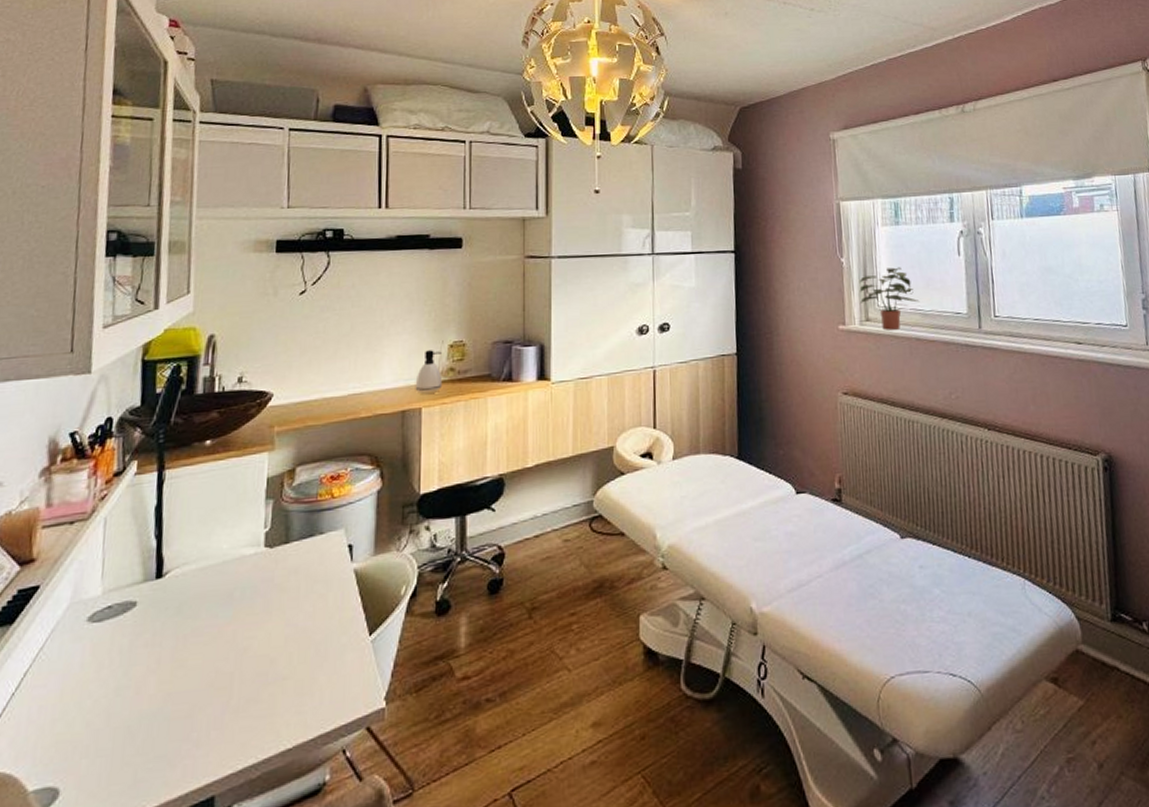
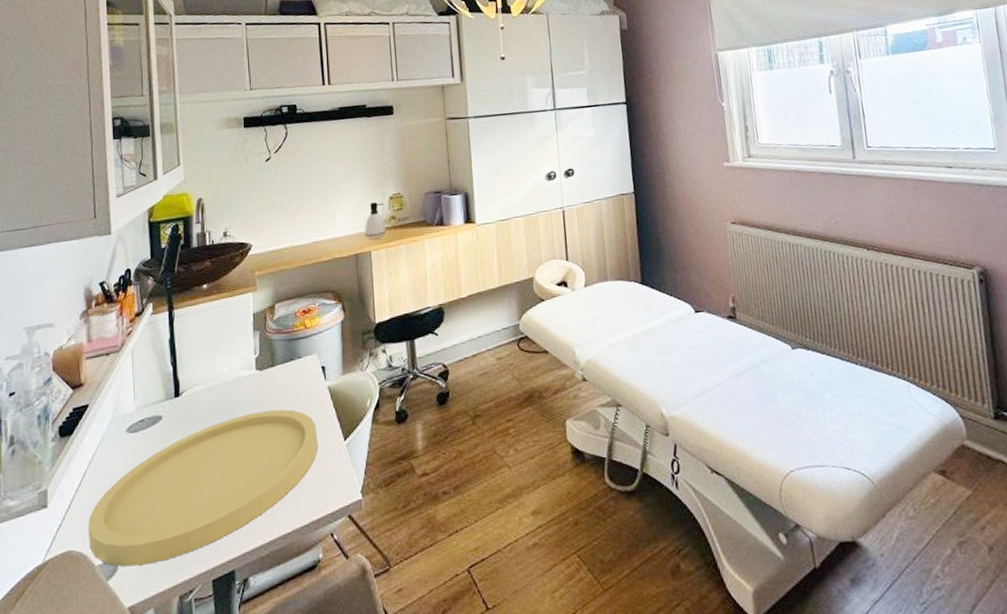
tray: none [22,596,336,794] -> present [88,409,319,567]
potted plant: present [859,267,920,331] -> none [739,107,797,166]

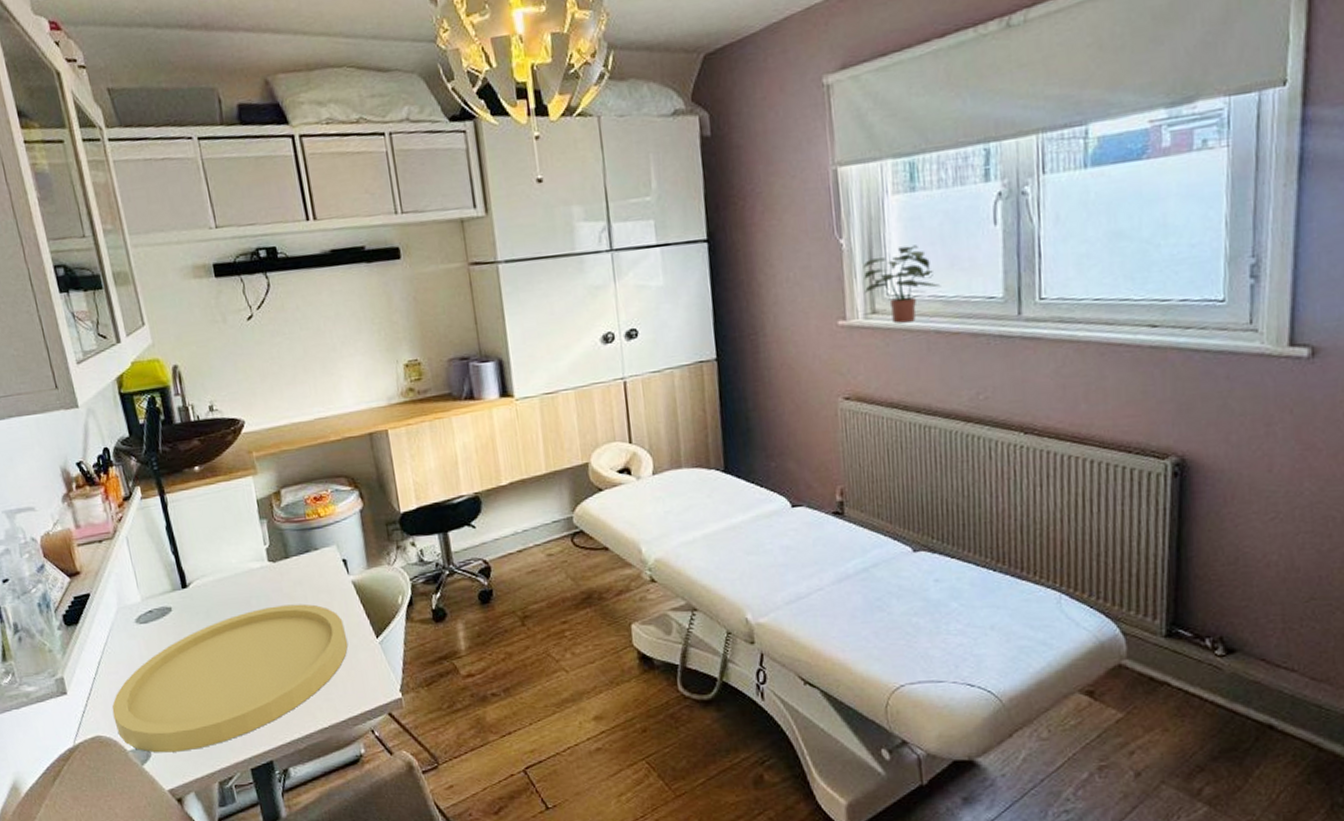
soap dispenser: present [364,202,387,240] -> none [377,370,405,417]
potted plant: none [739,107,797,166] -> present [863,245,941,324]

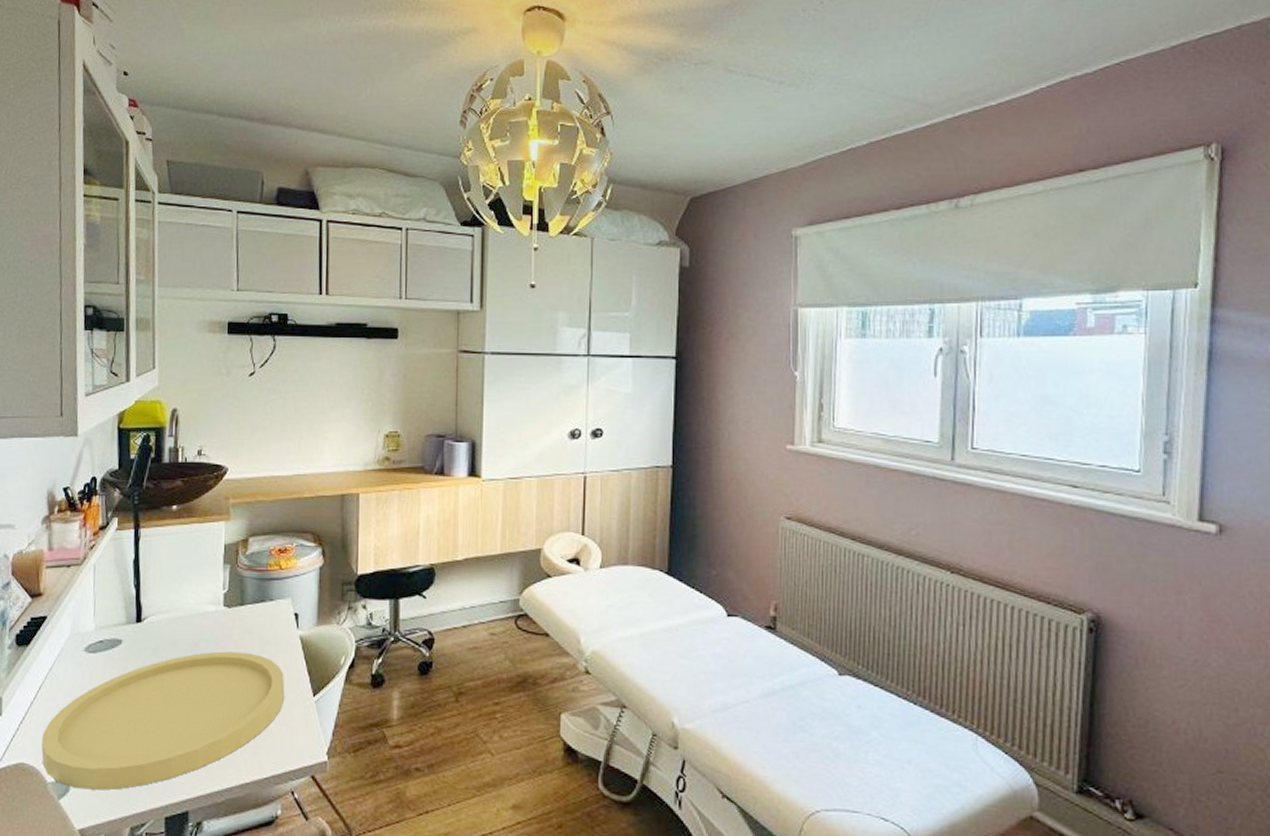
potted plant: present [863,245,941,324] -> none [813,385,883,456]

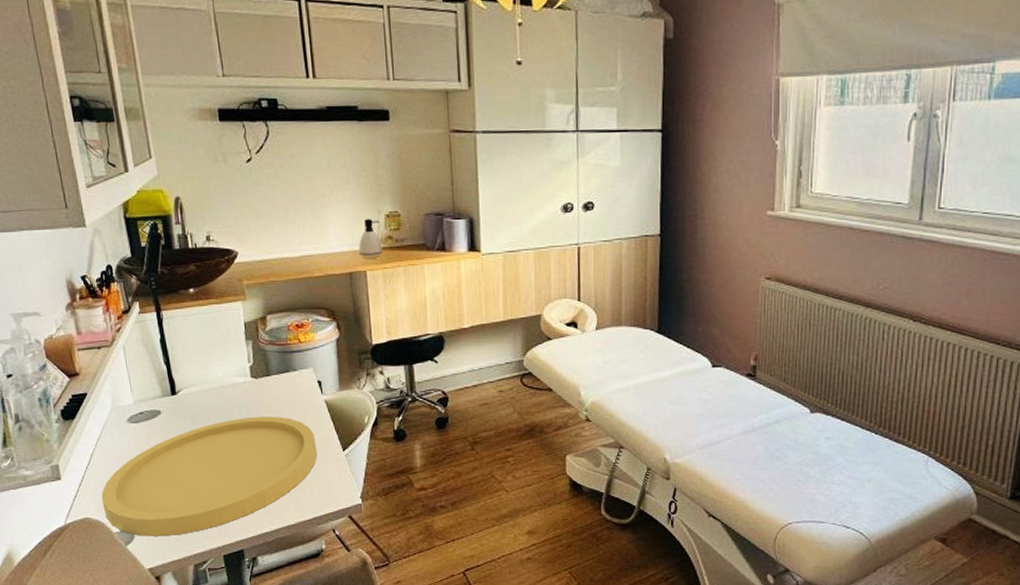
soap dispenser: none [353,438,379,481] -> present [358,219,383,260]

